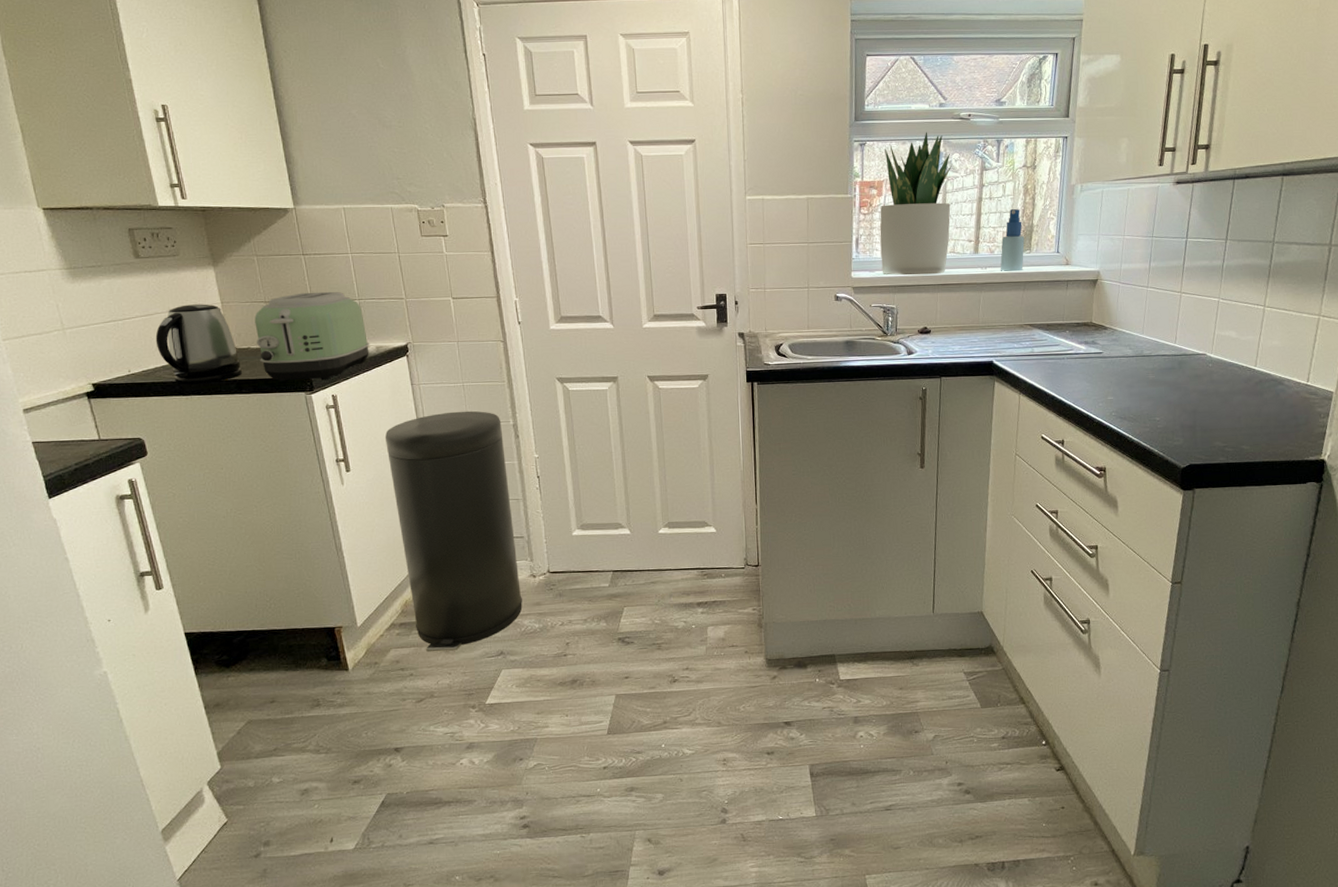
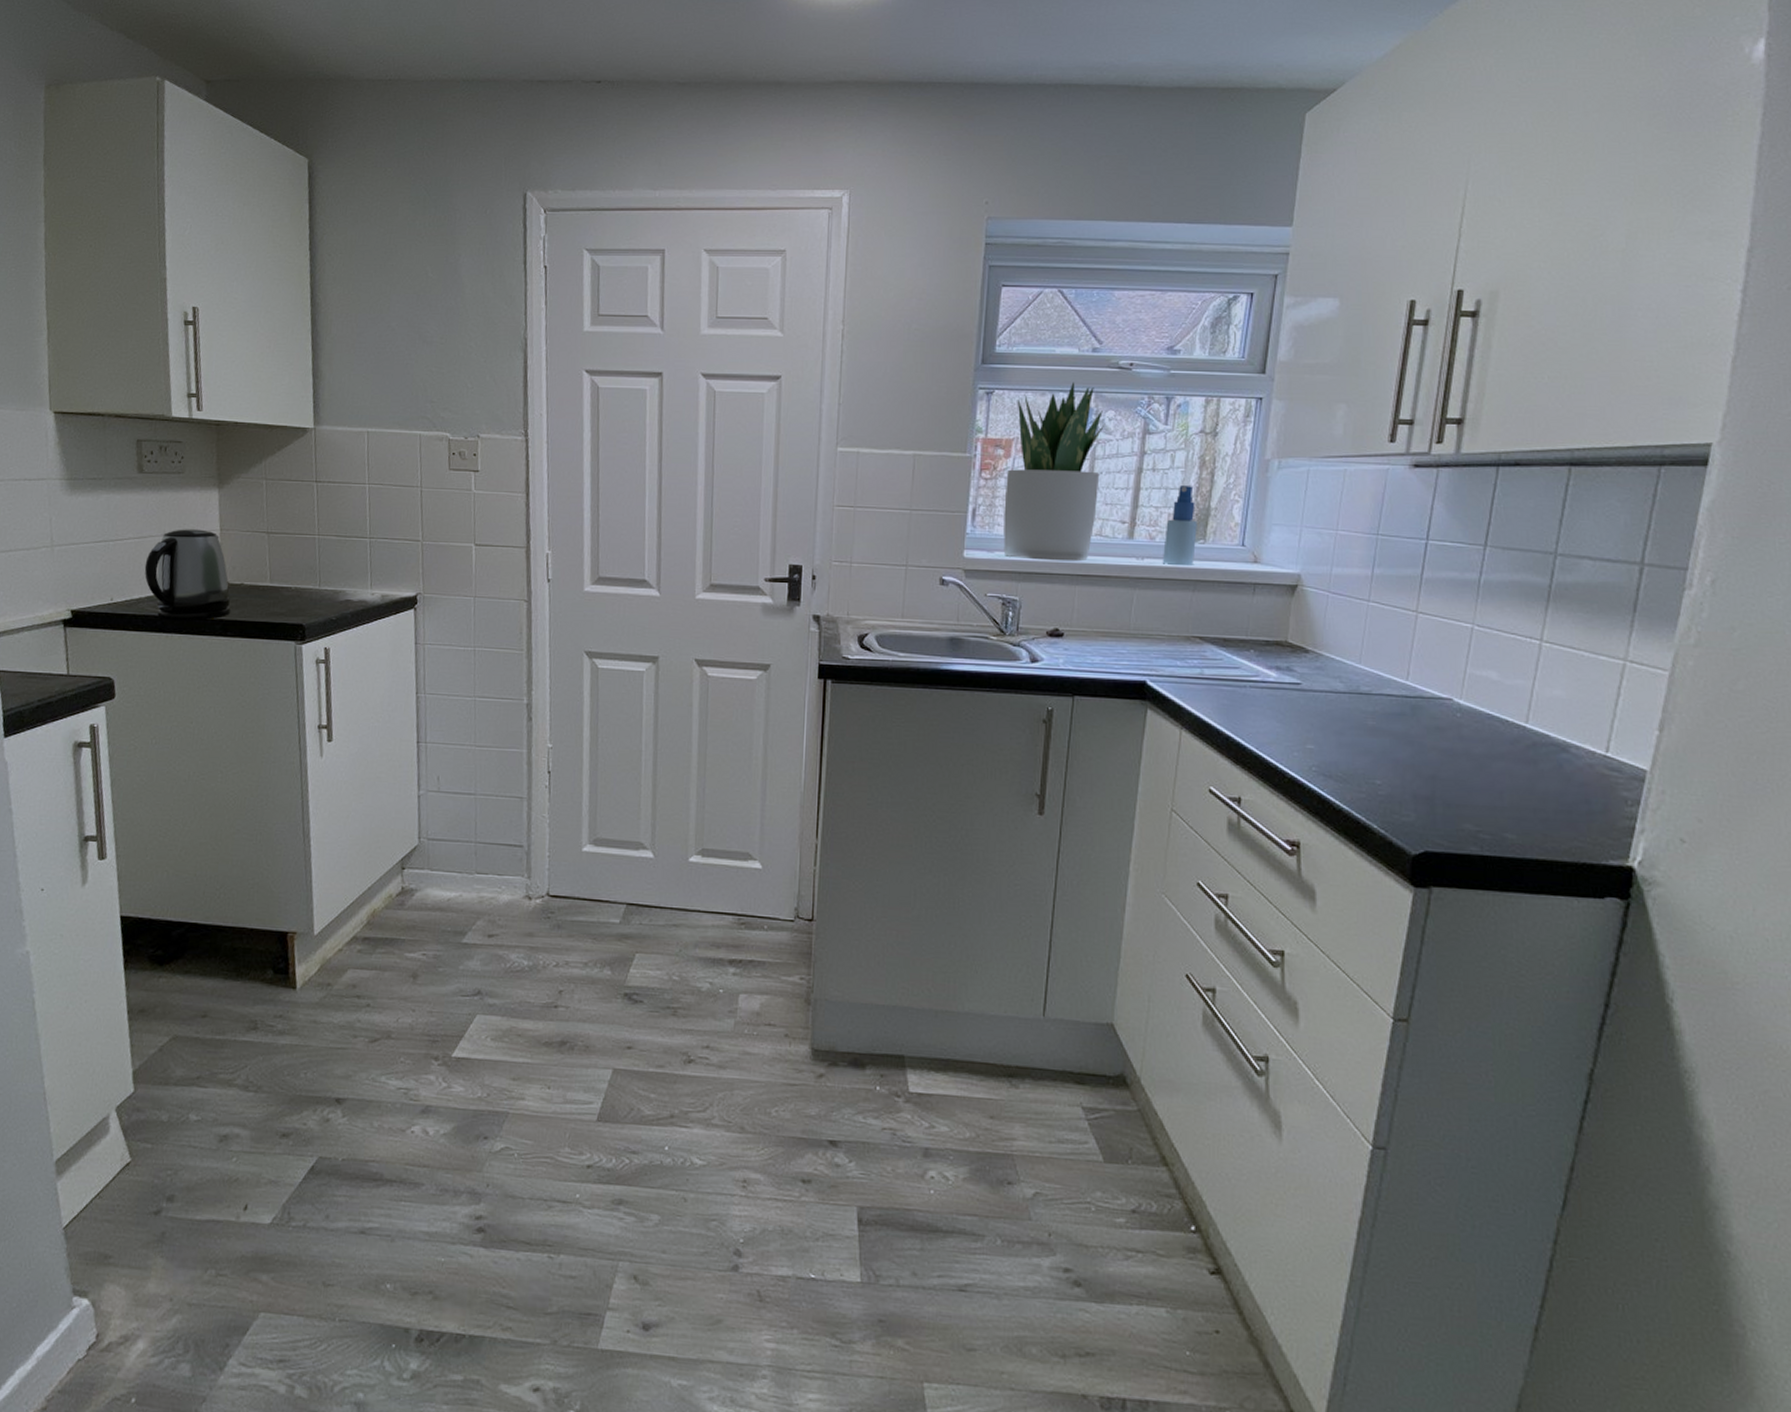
toaster: present [255,291,370,382] -> none [251,525,375,628]
pedal bin: present [384,410,523,653] -> none [376,681,514,982]

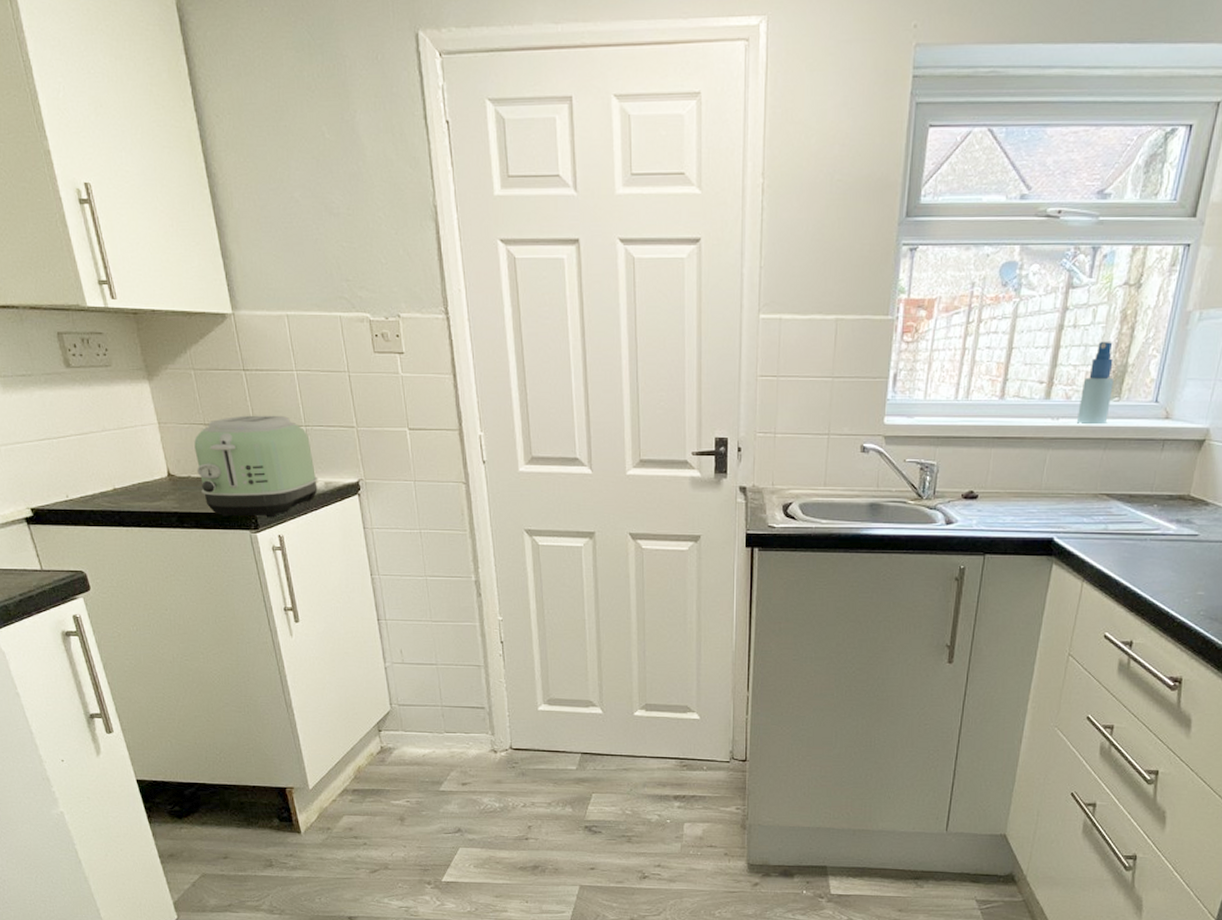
kettle: present [144,529,231,621] -> none [91,423,184,515]
toaster: none [251,525,375,628] -> present [194,415,318,518]
planter: present [1003,382,1106,562] -> none [923,234,1030,424]

